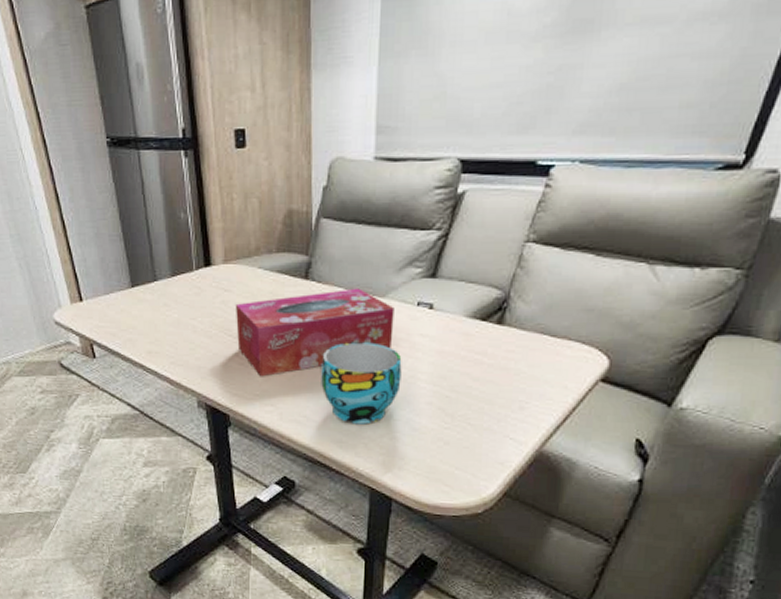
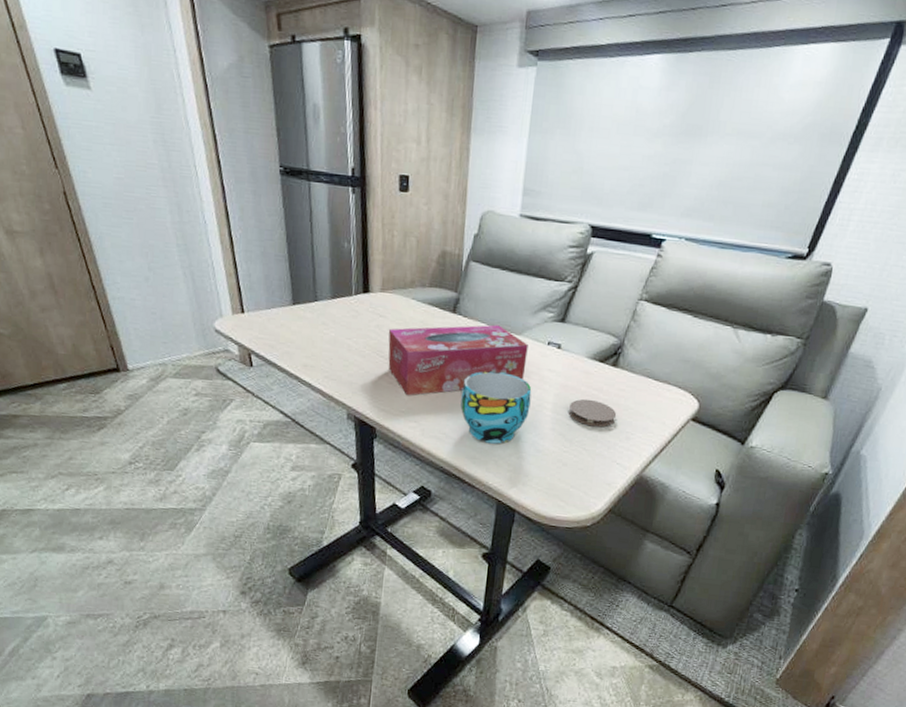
coaster: none [446,365,506,397] -> present [568,398,617,428]

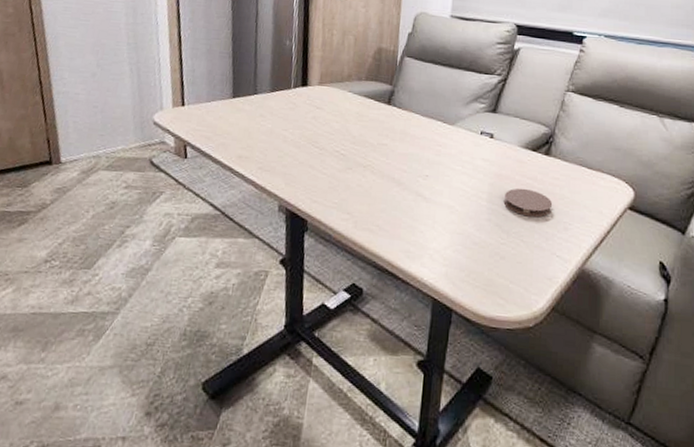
tissue box: present [388,324,528,396] -> none [322,115,461,187]
cup: present [460,371,532,444] -> none [394,161,466,237]

